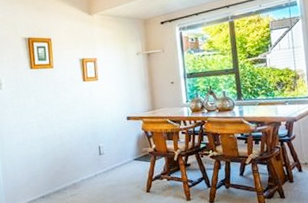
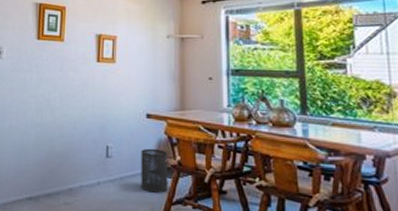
trash can: none [125,142,149,175] -> present [141,148,168,193]

